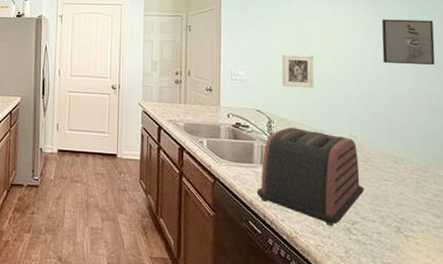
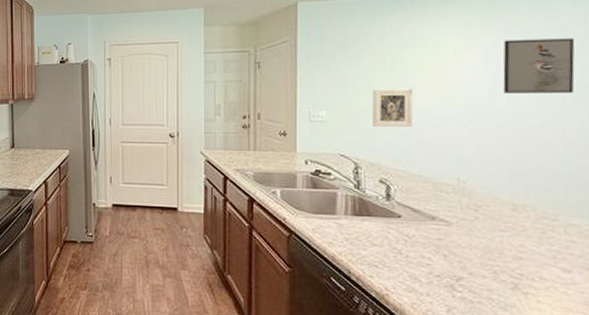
toaster: present [256,127,364,227] -> none [340,174,473,283]

